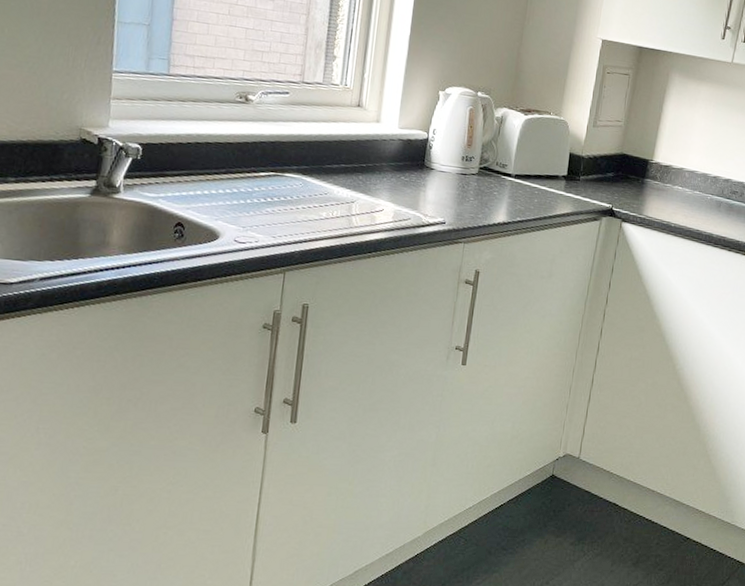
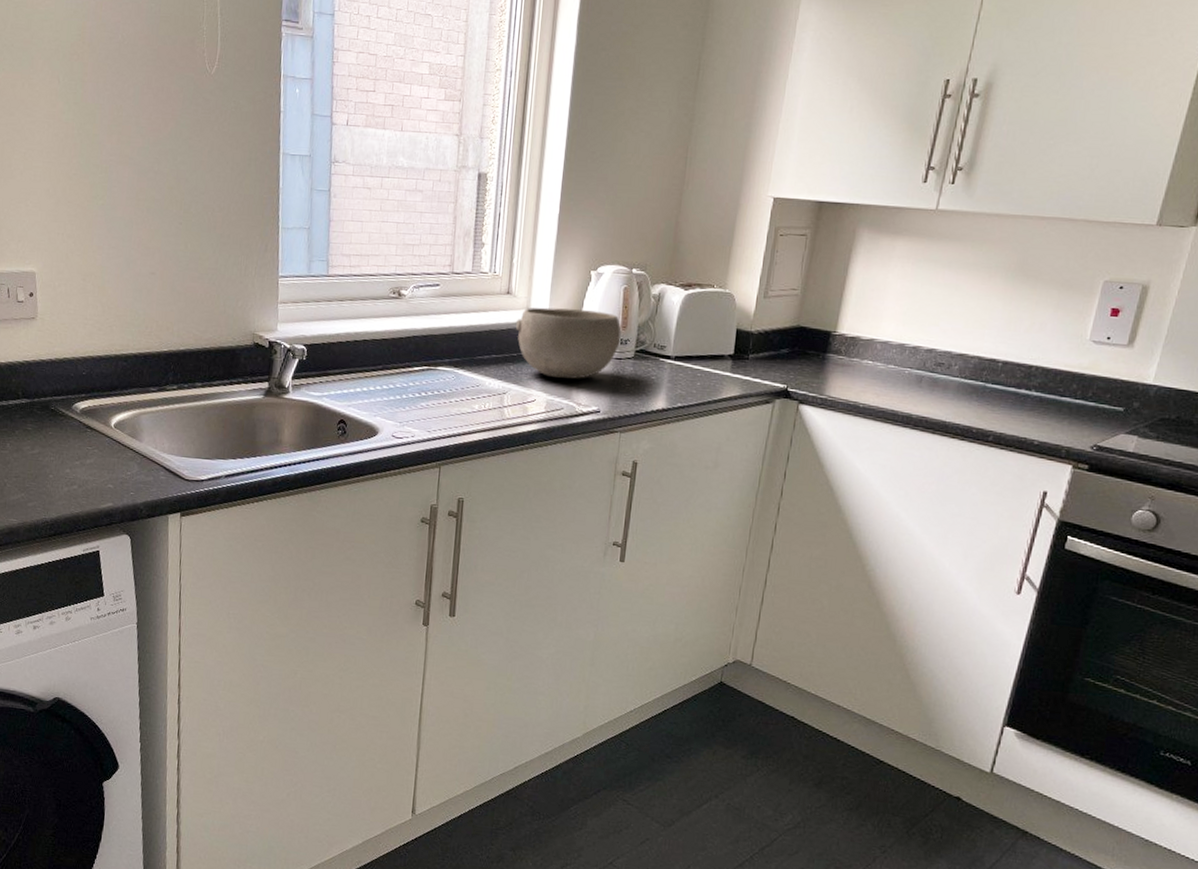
bowl: none [365,121,467,192] -> present [515,307,621,379]

